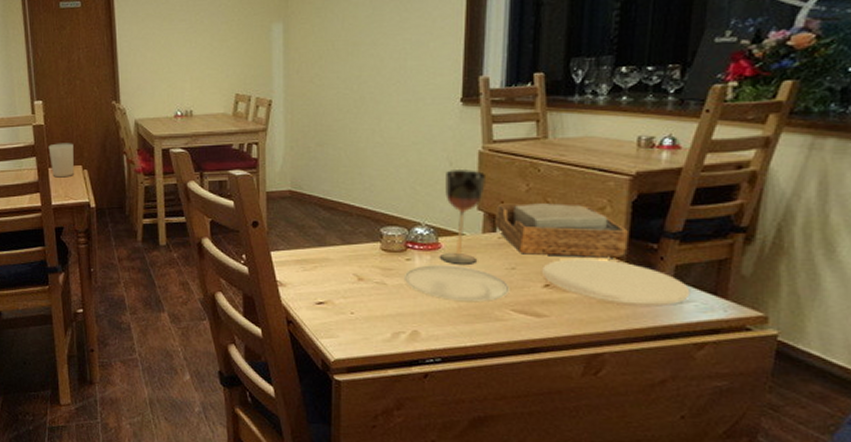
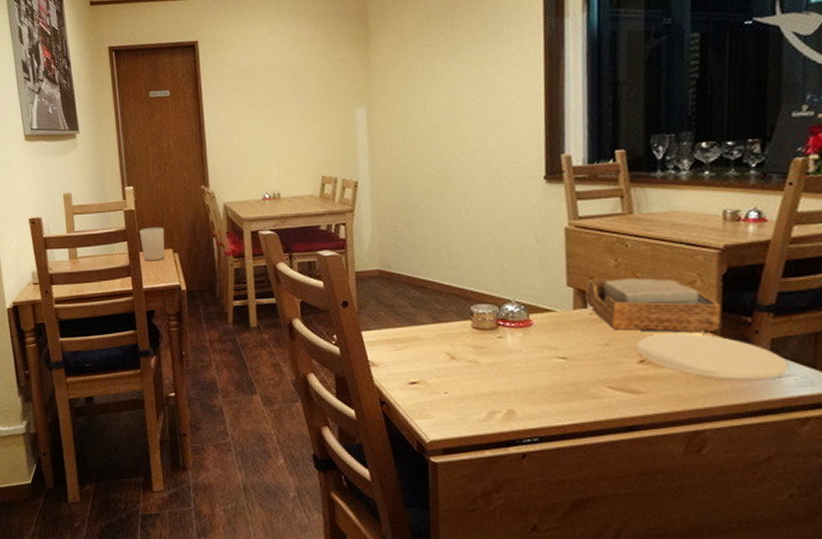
plate: present [403,265,510,304] -> none [496,342,605,381]
wineglass: present [440,168,485,264] -> none [532,245,574,341]

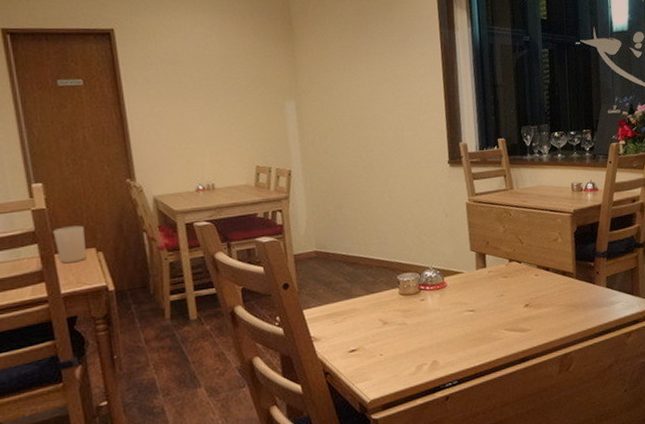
napkin holder: present [585,278,722,332] -> none [483,238,576,283]
plate: present [635,333,789,381] -> none [521,279,618,312]

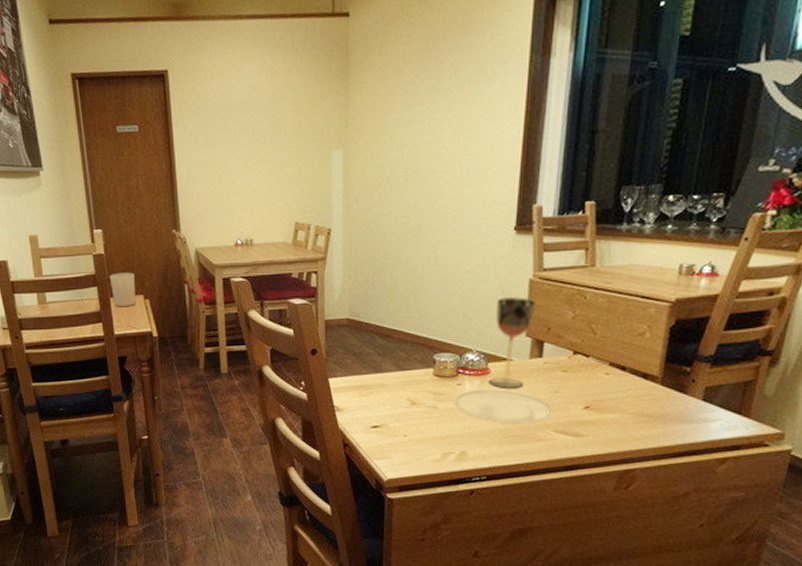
plate: none [420,299,502,331] -> present [454,389,553,426]
wineglass: none [443,218,475,298] -> present [489,296,535,388]

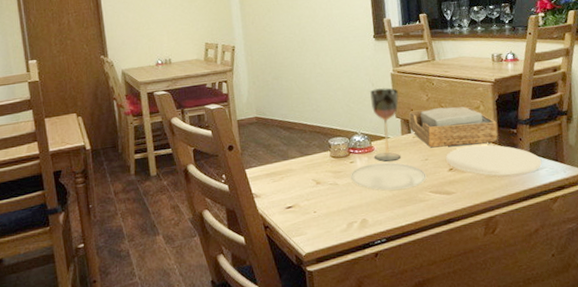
candle holder: present [109,272,136,307] -> none [44,94,69,127]
napkin holder: none [541,329,665,381] -> present [408,106,498,148]
plate: none [582,382,717,426] -> present [445,145,542,177]

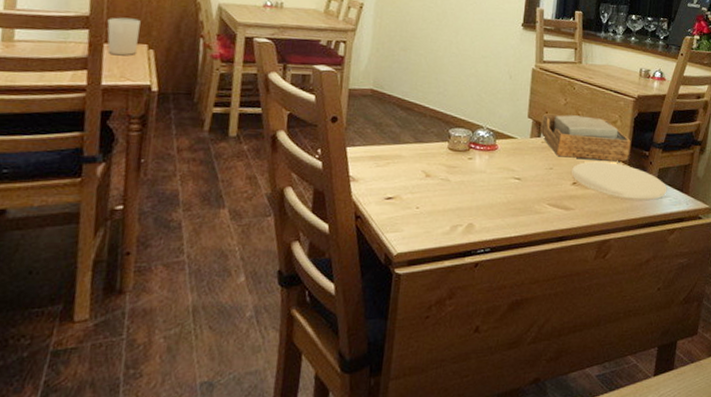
candle holder: none [44,94,69,127] -> present [107,17,141,56]
plate: present [350,162,427,192] -> none [465,164,548,199]
wineglass: present [370,87,401,162] -> none [496,81,536,164]

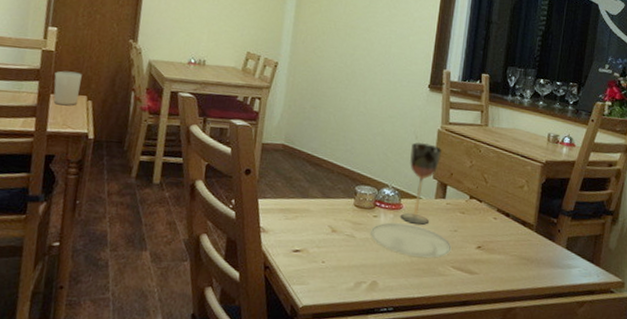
plate: none [465,164,548,199] -> present [369,222,452,260]
wineglass: none [496,81,536,164] -> present [401,142,441,225]
napkin holder: present [540,113,631,162] -> none [445,175,538,228]
plate: present [571,161,667,201] -> none [475,225,577,270]

